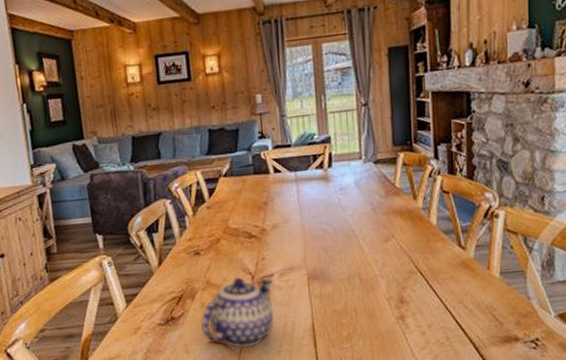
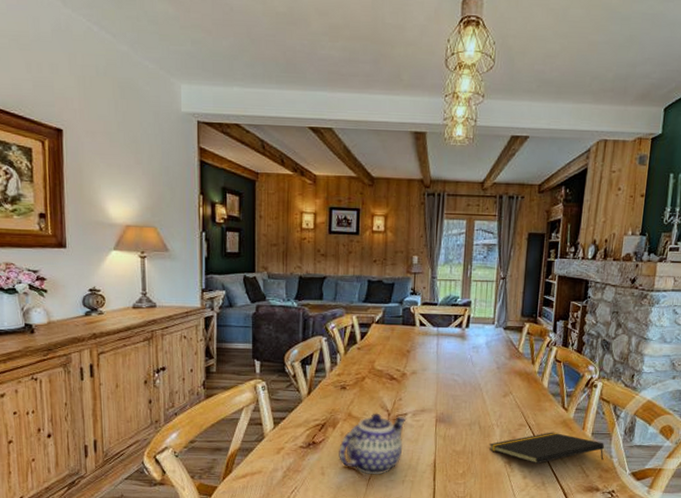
notepad: none [374,276,520,317] -> present [489,432,604,464]

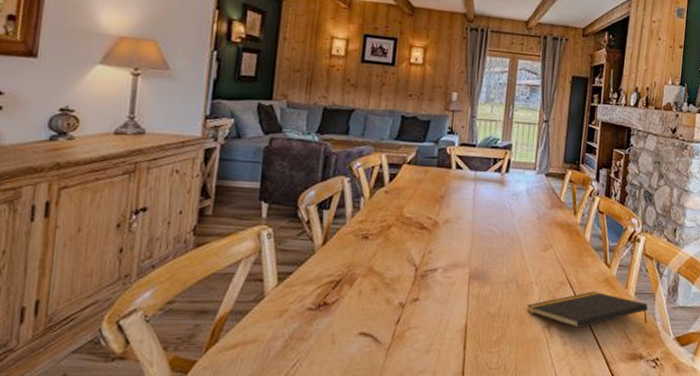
teapot: present [339,413,407,475] -> none [354,267,436,343]

